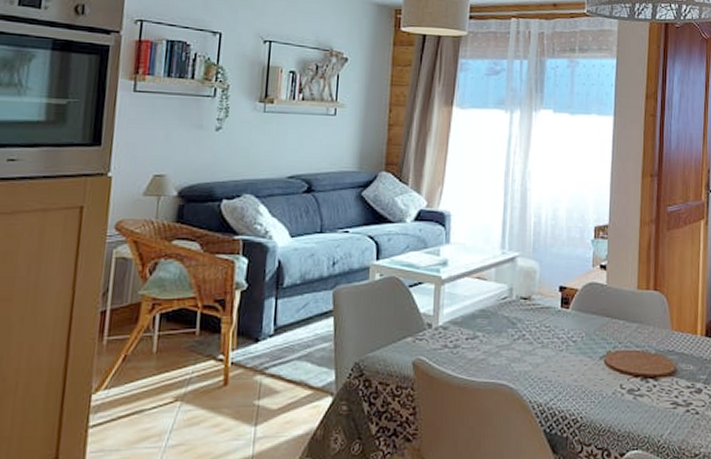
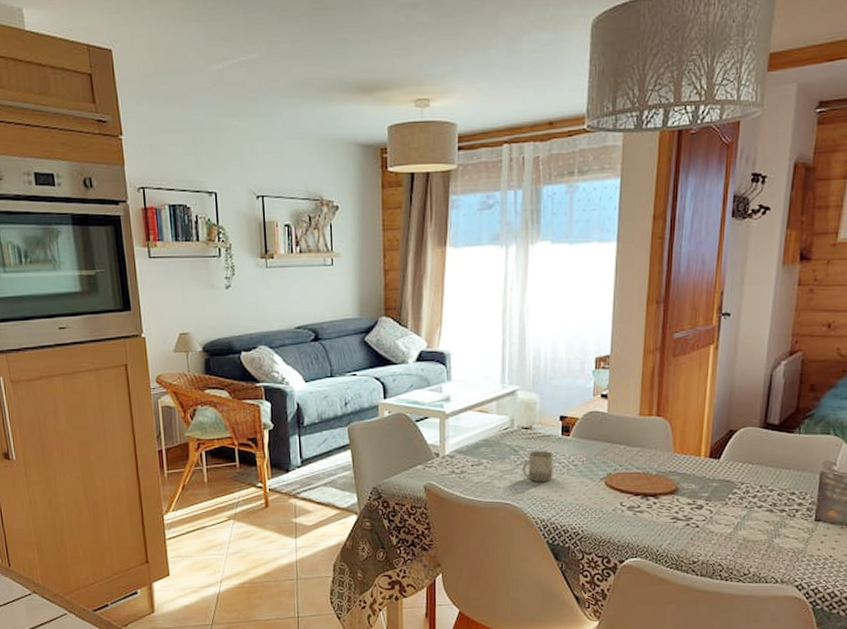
cup: none [520,323,552,360] -> present [522,450,553,483]

